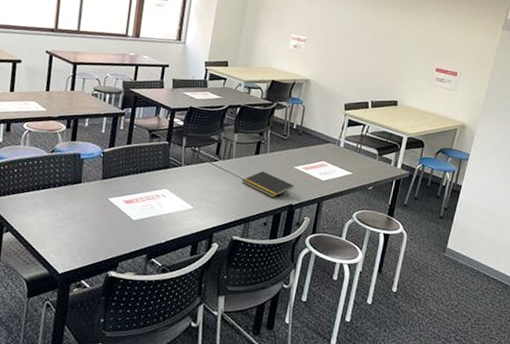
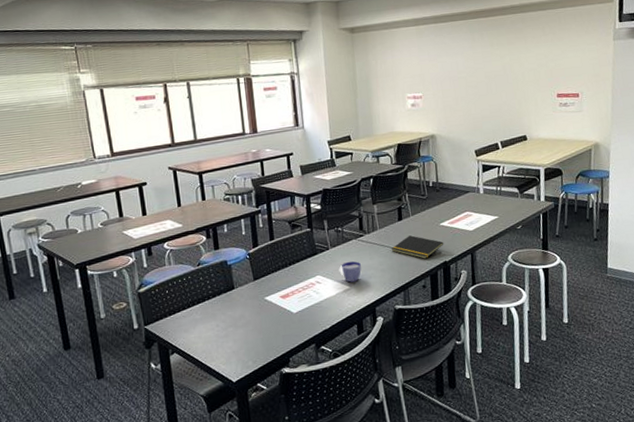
cup: none [186,182,209,204] -> present [339,261,361,283]

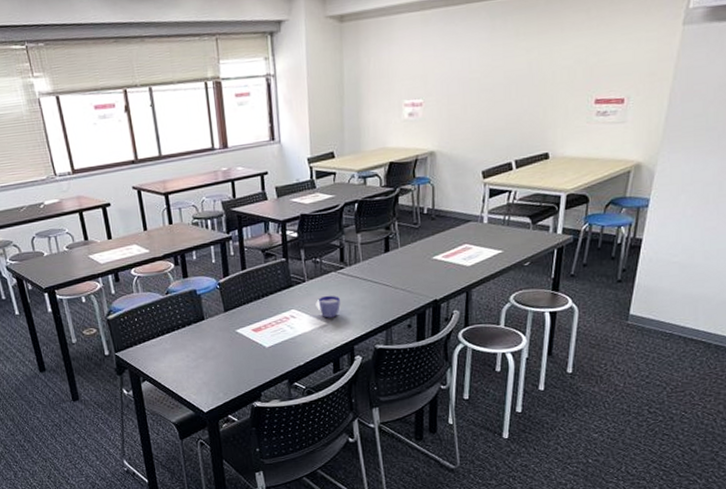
notepad: present [391,235,444,259] -> none [374,269,436,296]

